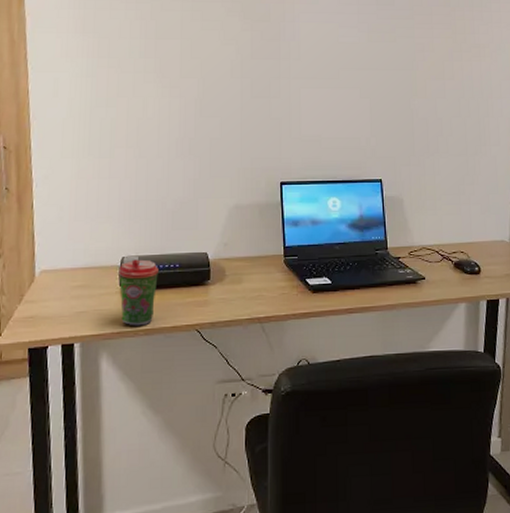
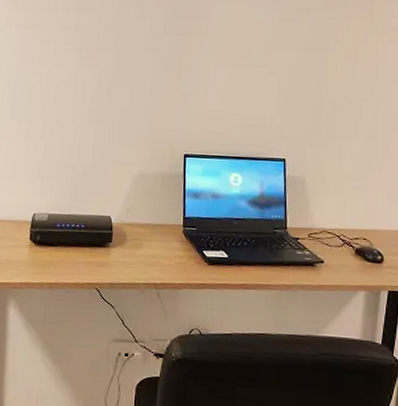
coffee cup: present [119,259,158,326] -> none [29,217,65,280]

